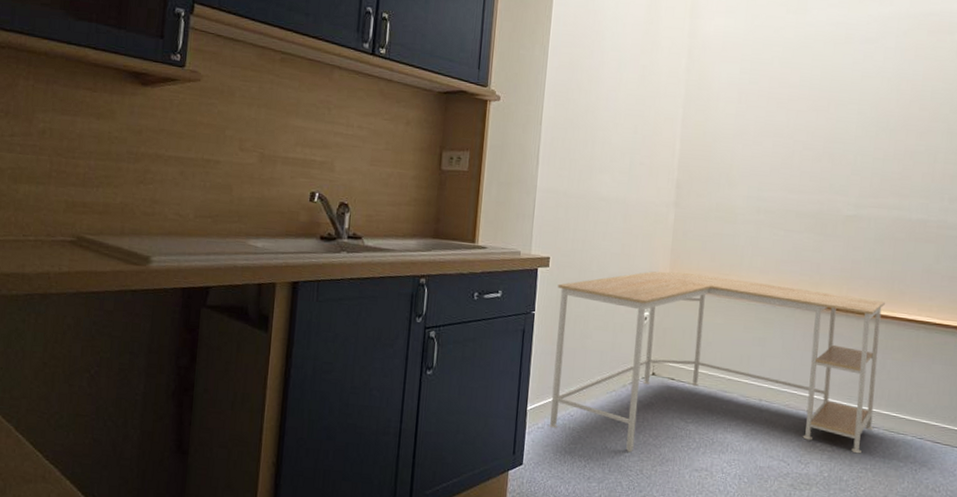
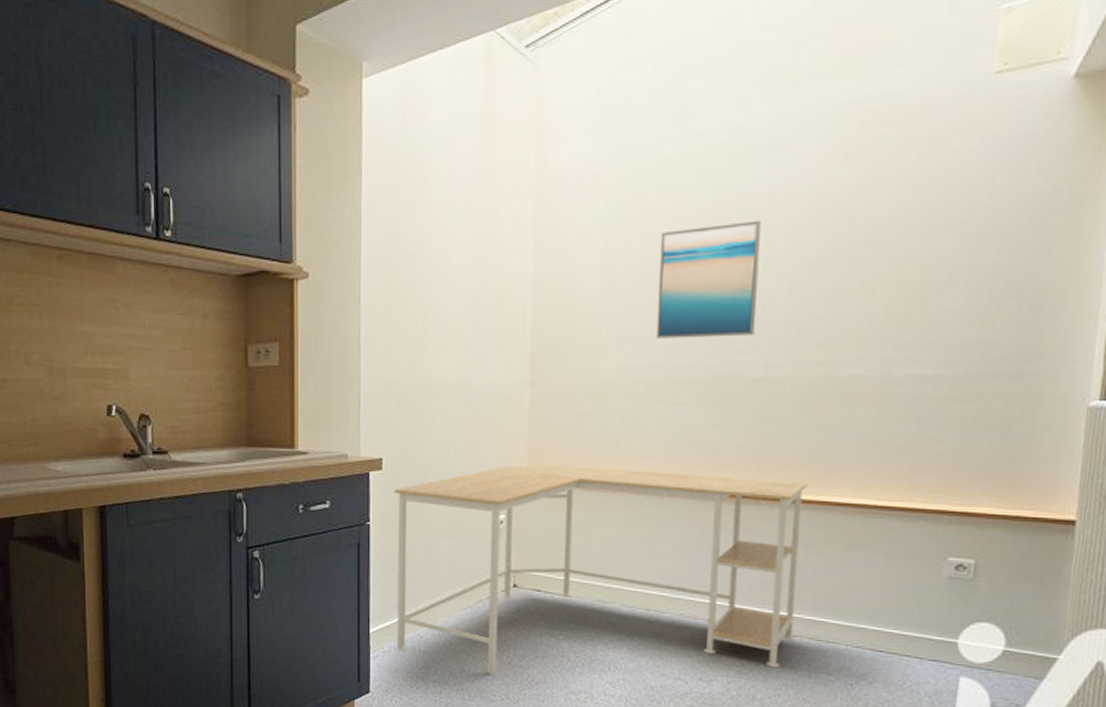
wall art: none [775,93,856,181] -> present [656,220,762,339]

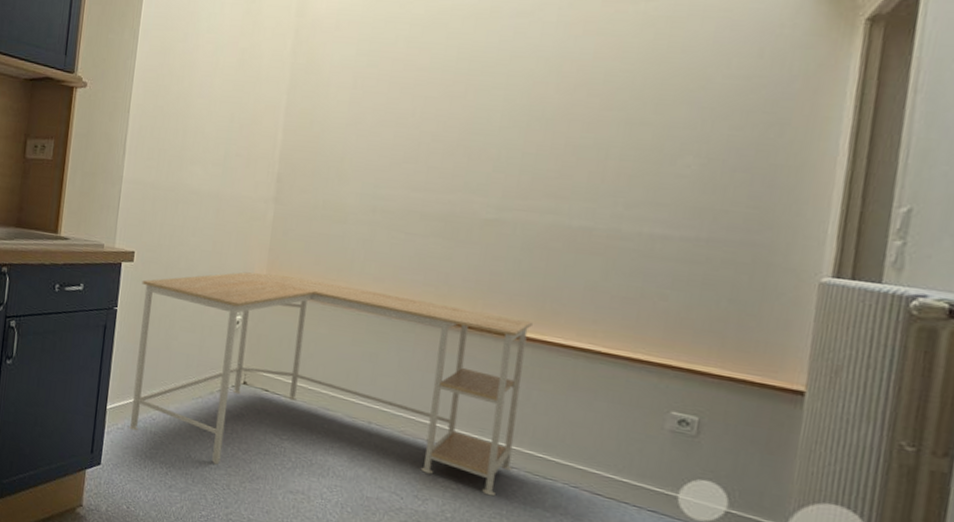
wall art: present [656,220,762,339] -> none [395,76,502,179]

